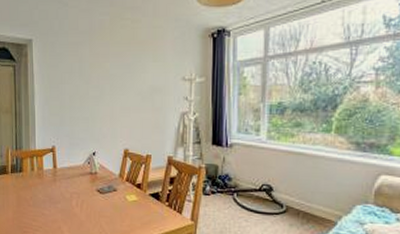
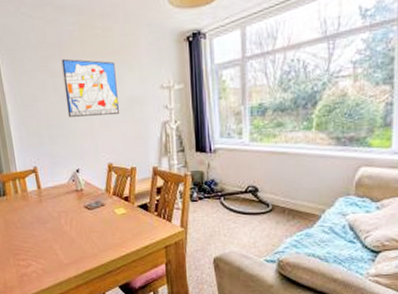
wall art: none [90,45,140,101] -> present [61,58,119,117]

